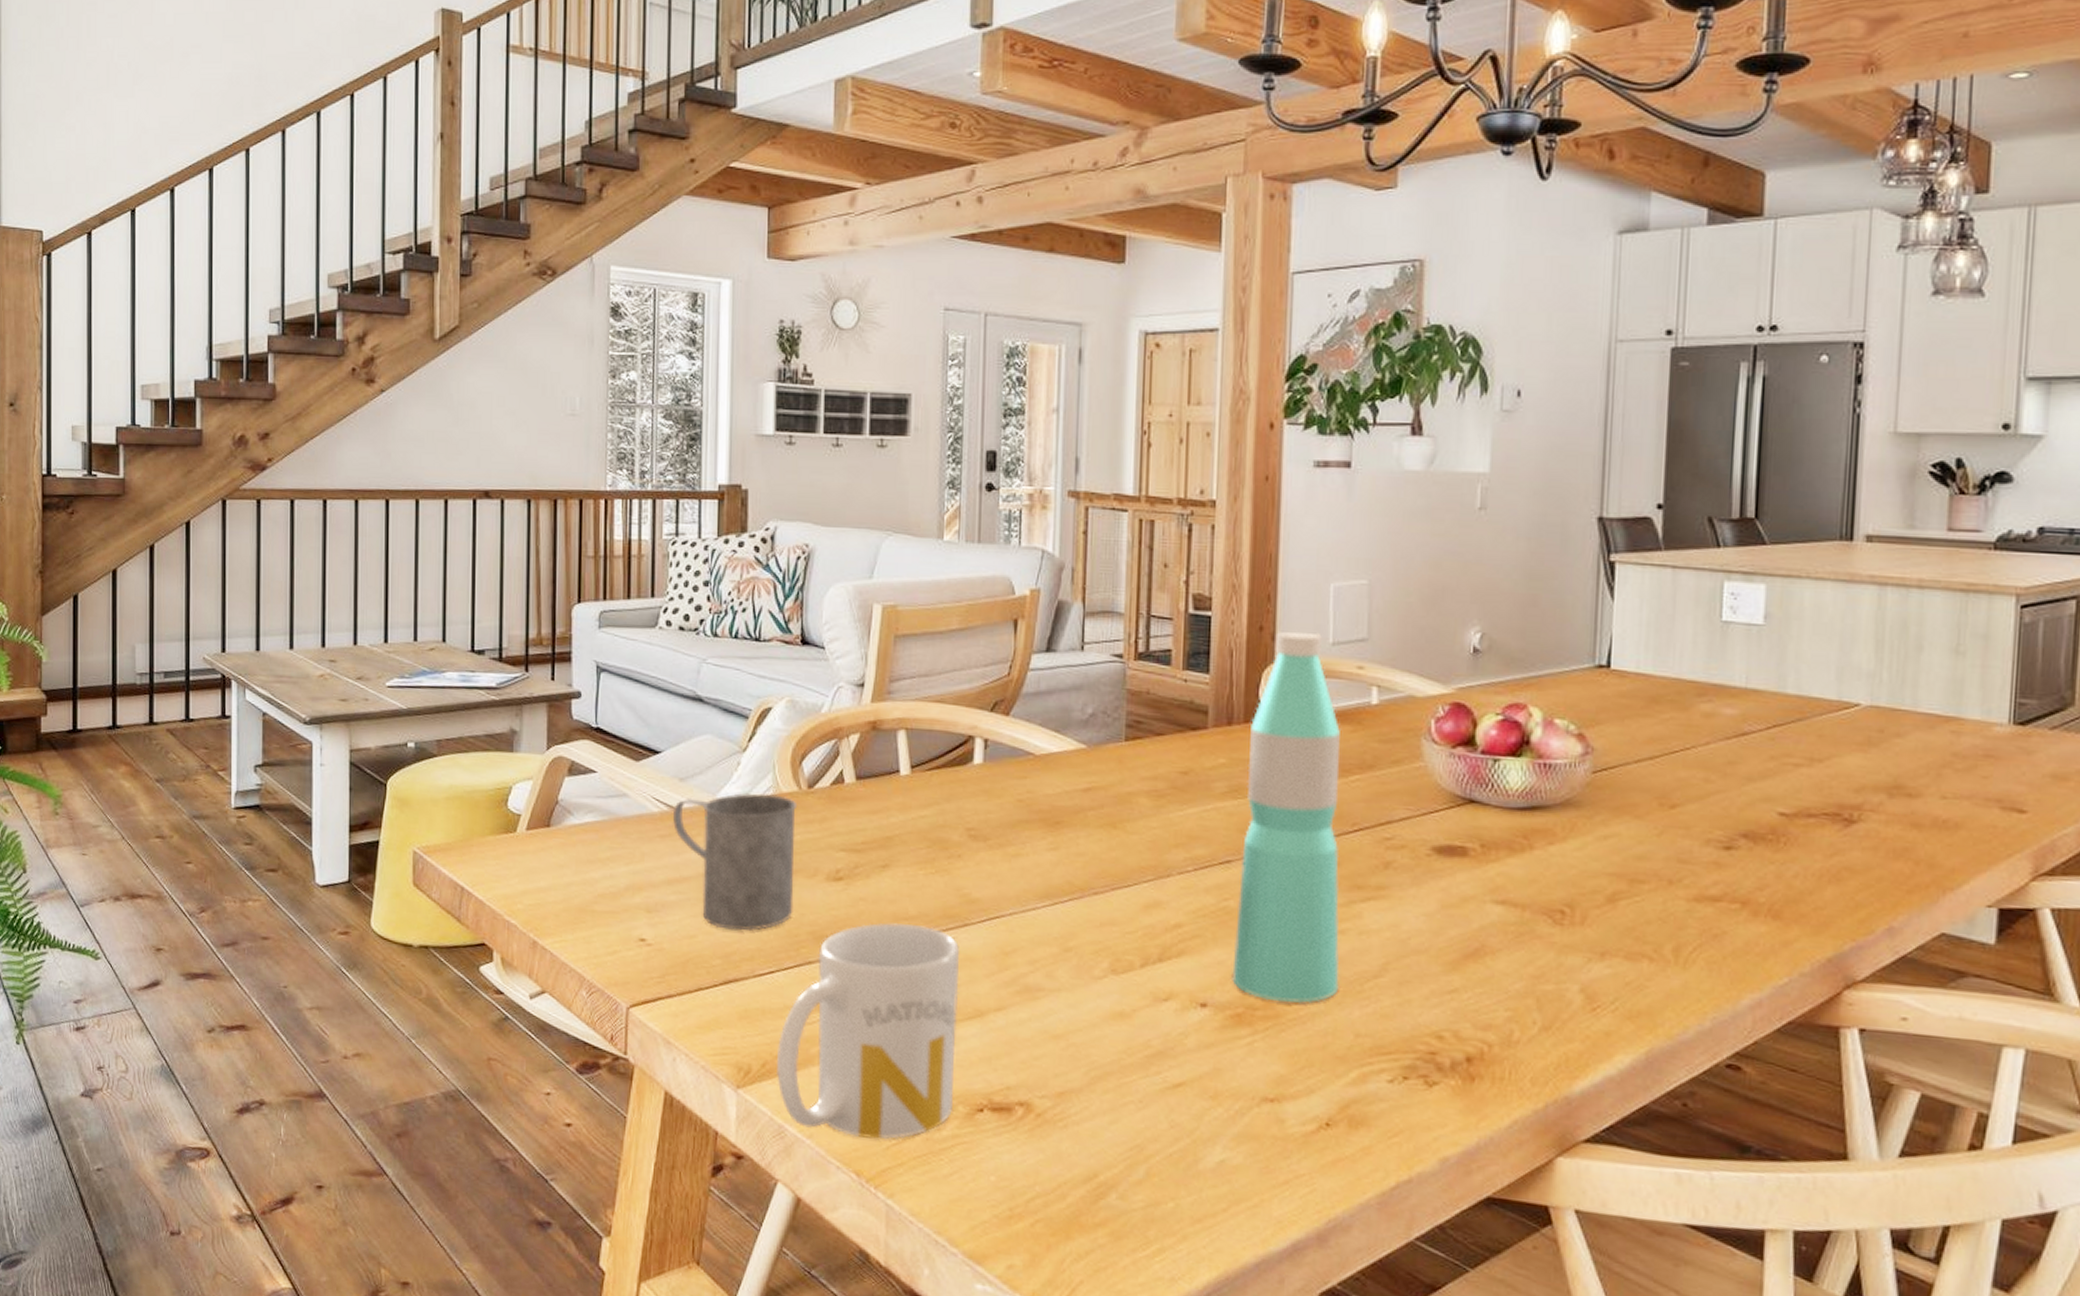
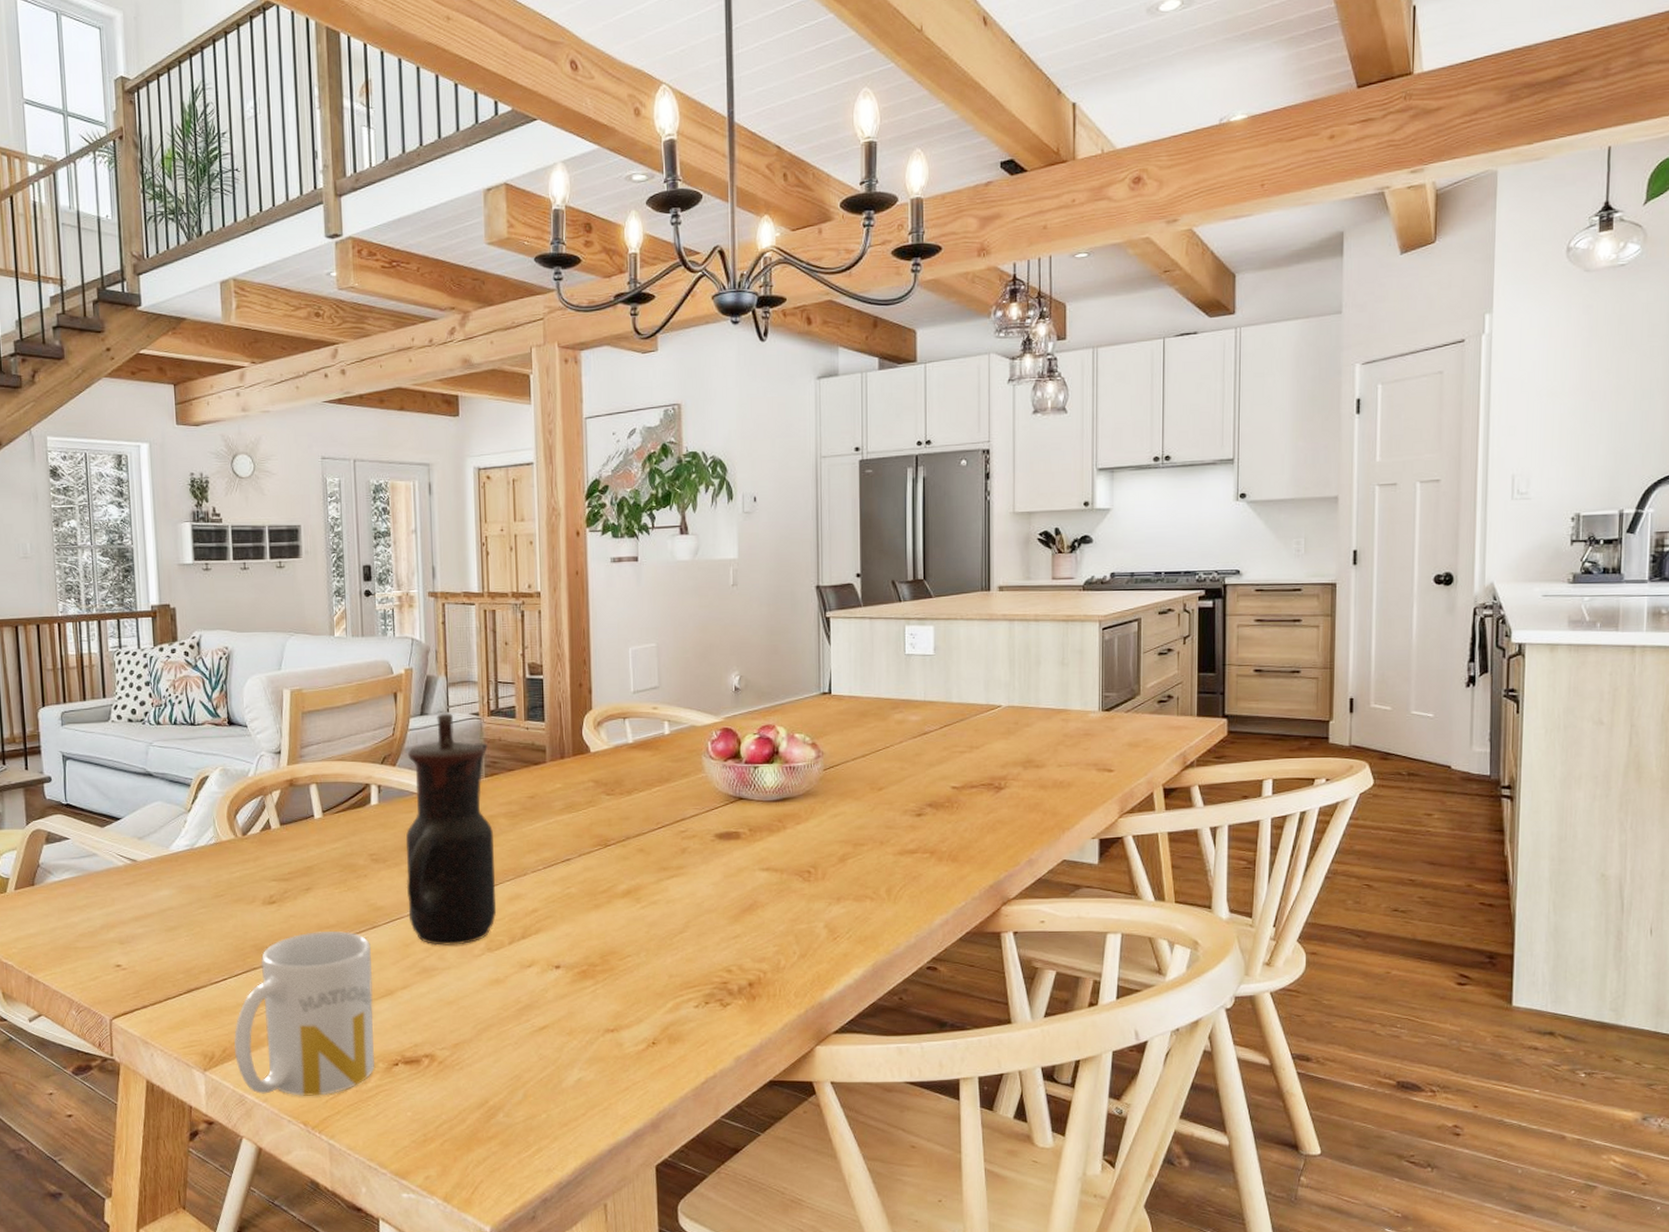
mug: present [672,792,798,931] -> none [134,843,238,951]
teapot: none [1011,651,1131,961] -> present [405,713,497,946]
water bottle: present [1232,631,1340,1004] -> none [576,685,655,958]

